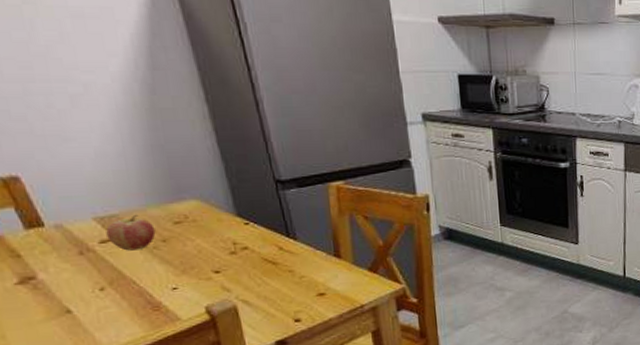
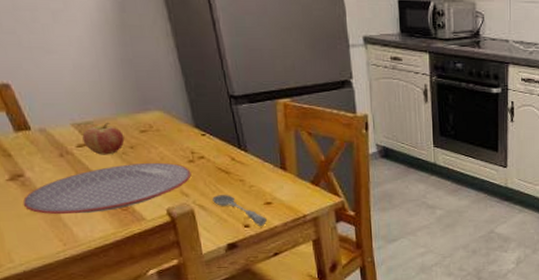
plate: none [34,256,234,320] -> present [23,162,192,214]
soupspoon: none [258,287,320,321] -> present [212,195,267,227]

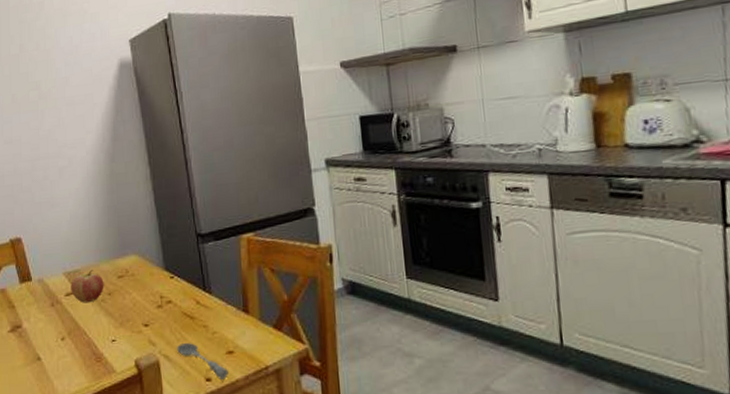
plate: present [23,162,192,214] -> none [17,309,159,366]

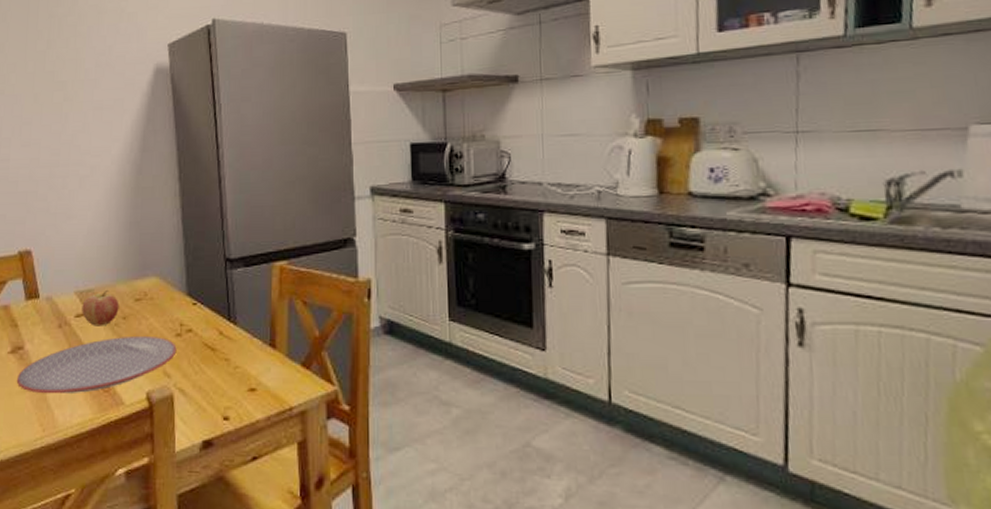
plate: none [17,309,159,366] -> present [16,335,177,393]
soupspoon: present [177,343,228,381] -> none [194,377,248,421]

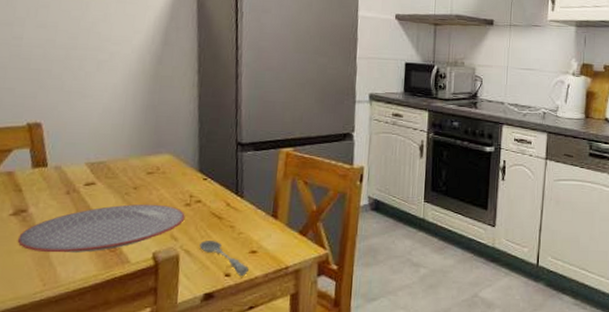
fruit: present [82,289,119,326] -> none [92,162,131,195]
soupspoon: none [194,377,248,421] -> present [199,241,249,277]

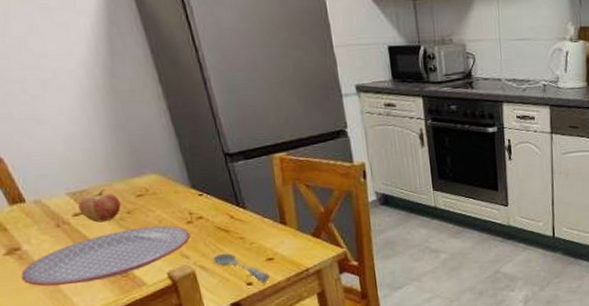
fruit: none [92,162,131,195] -> present [78,188,121,223]

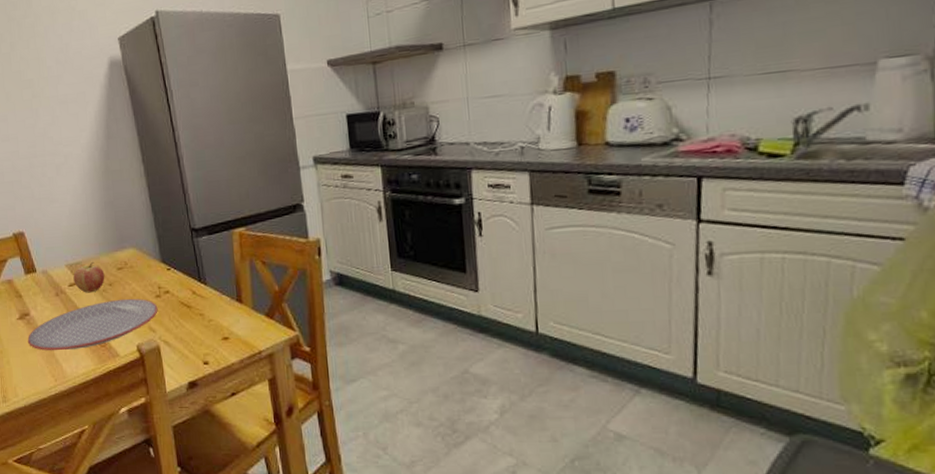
soupspoon: present [213,253,270,284] -> none [176,330,224,364]

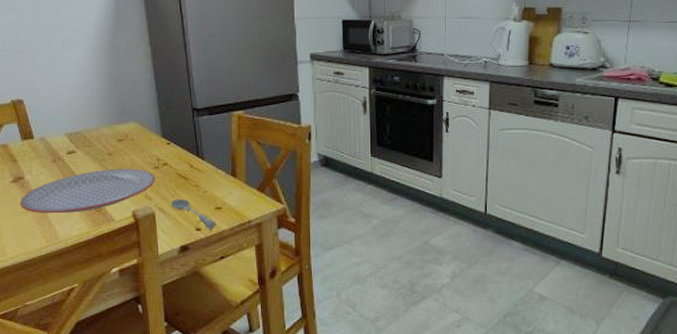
fruit: present [73,261,105,293] -> none [72,132,105,161]
soupspoon: none [176,330,224,364] -> present [171,199,216,231]

